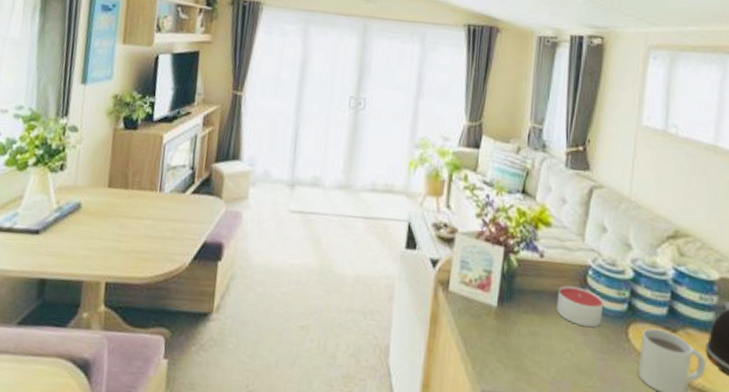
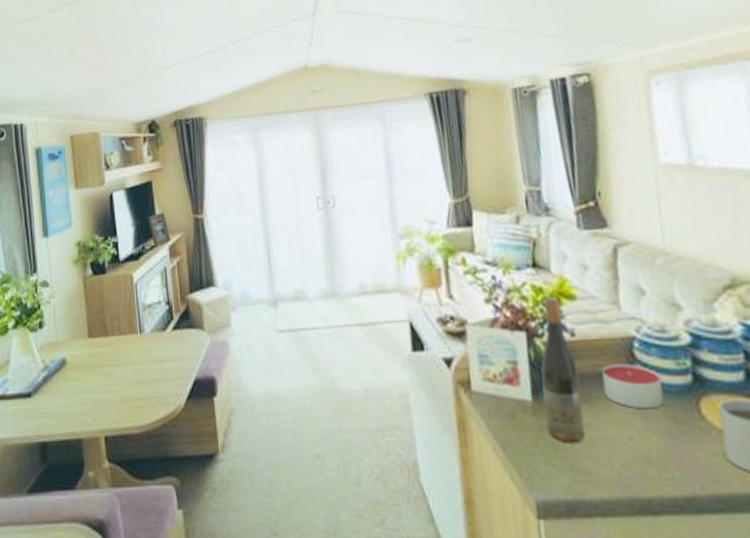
picture frame: none [188,82,208,114] -> present [148,212,171,247]
wine bottle: none [504,221,540,347] -> present [541,297,585,442]

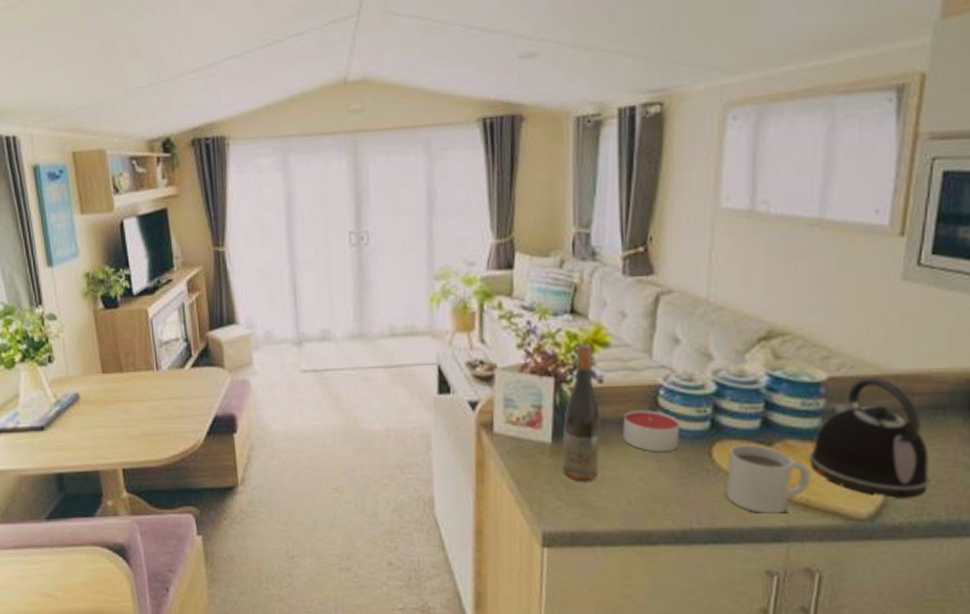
picture frame: present [148,212,171,247] -> none [163,243,189,281]

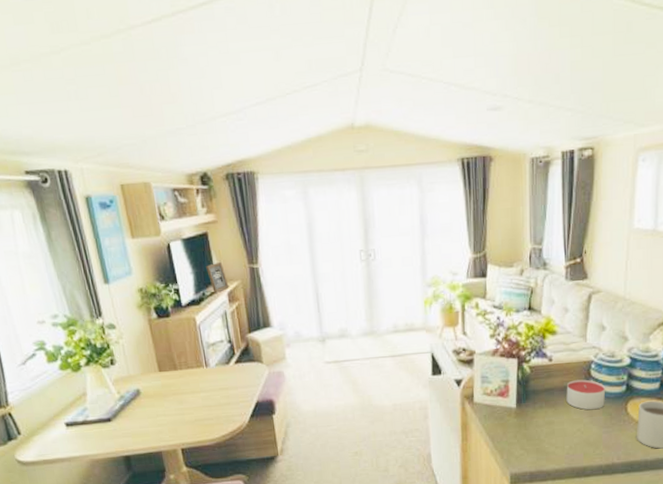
picture frame: none [163,243,189,281] -> present [206,261,229,293]
wine bottle: present [562,344,601,481] -> none [524,332,551,434]

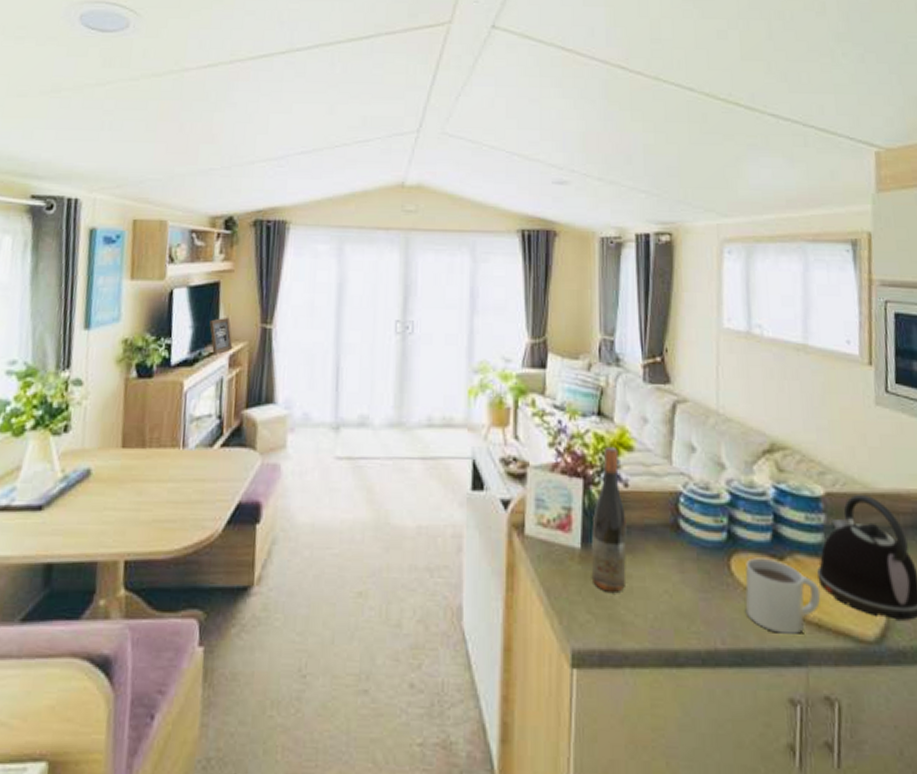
wine bottle: none [524,332,551,434] -> present [591,446,627,592]
candle: present [566,379,606,410] -> none [647,517,701,564]

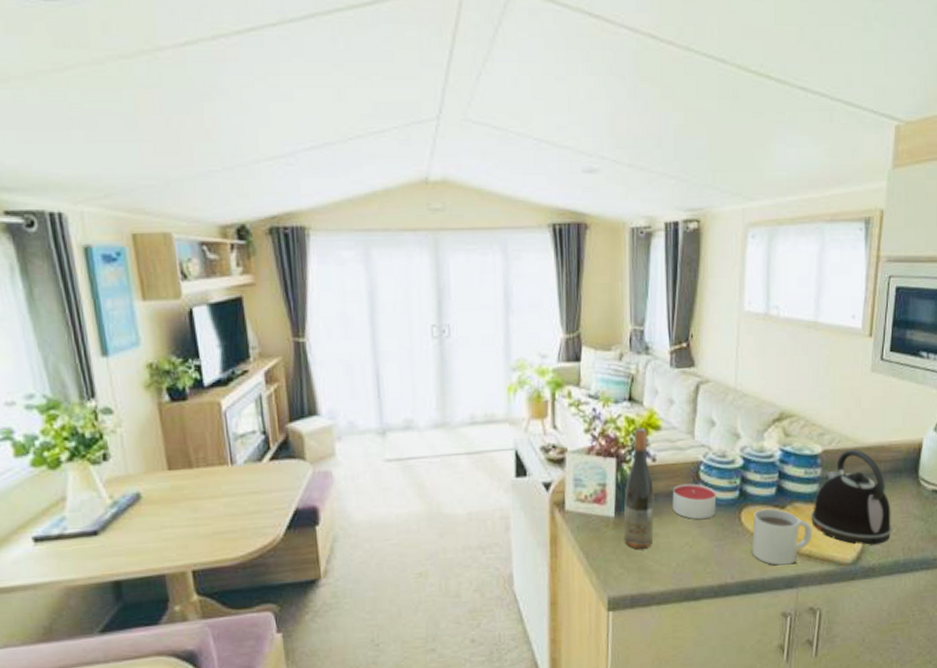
picture frame: present [209,317,233,354] -> none [238,333,267,372]
candle: none [647,517,701,564] -> present [672,483,717,520]

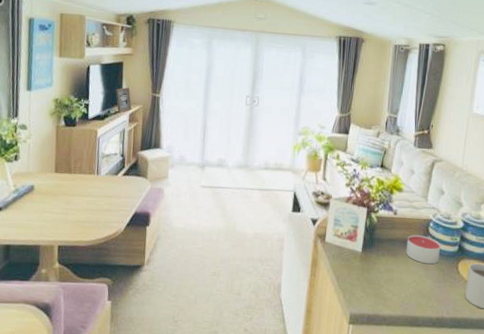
picture frame: none [238,333,267,372] -> present [116,87,132,113]
wine bottle: present [623,427,655,549] -> none [367,188,394,280]

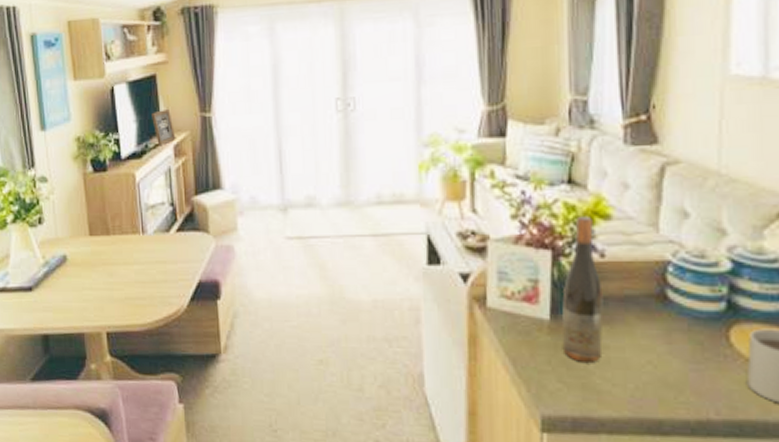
wine bottle: none [367,188,394,280] -> present [562,215,604,362]
candle: present [406,234,441,265] -> none [628,287,693,335]

